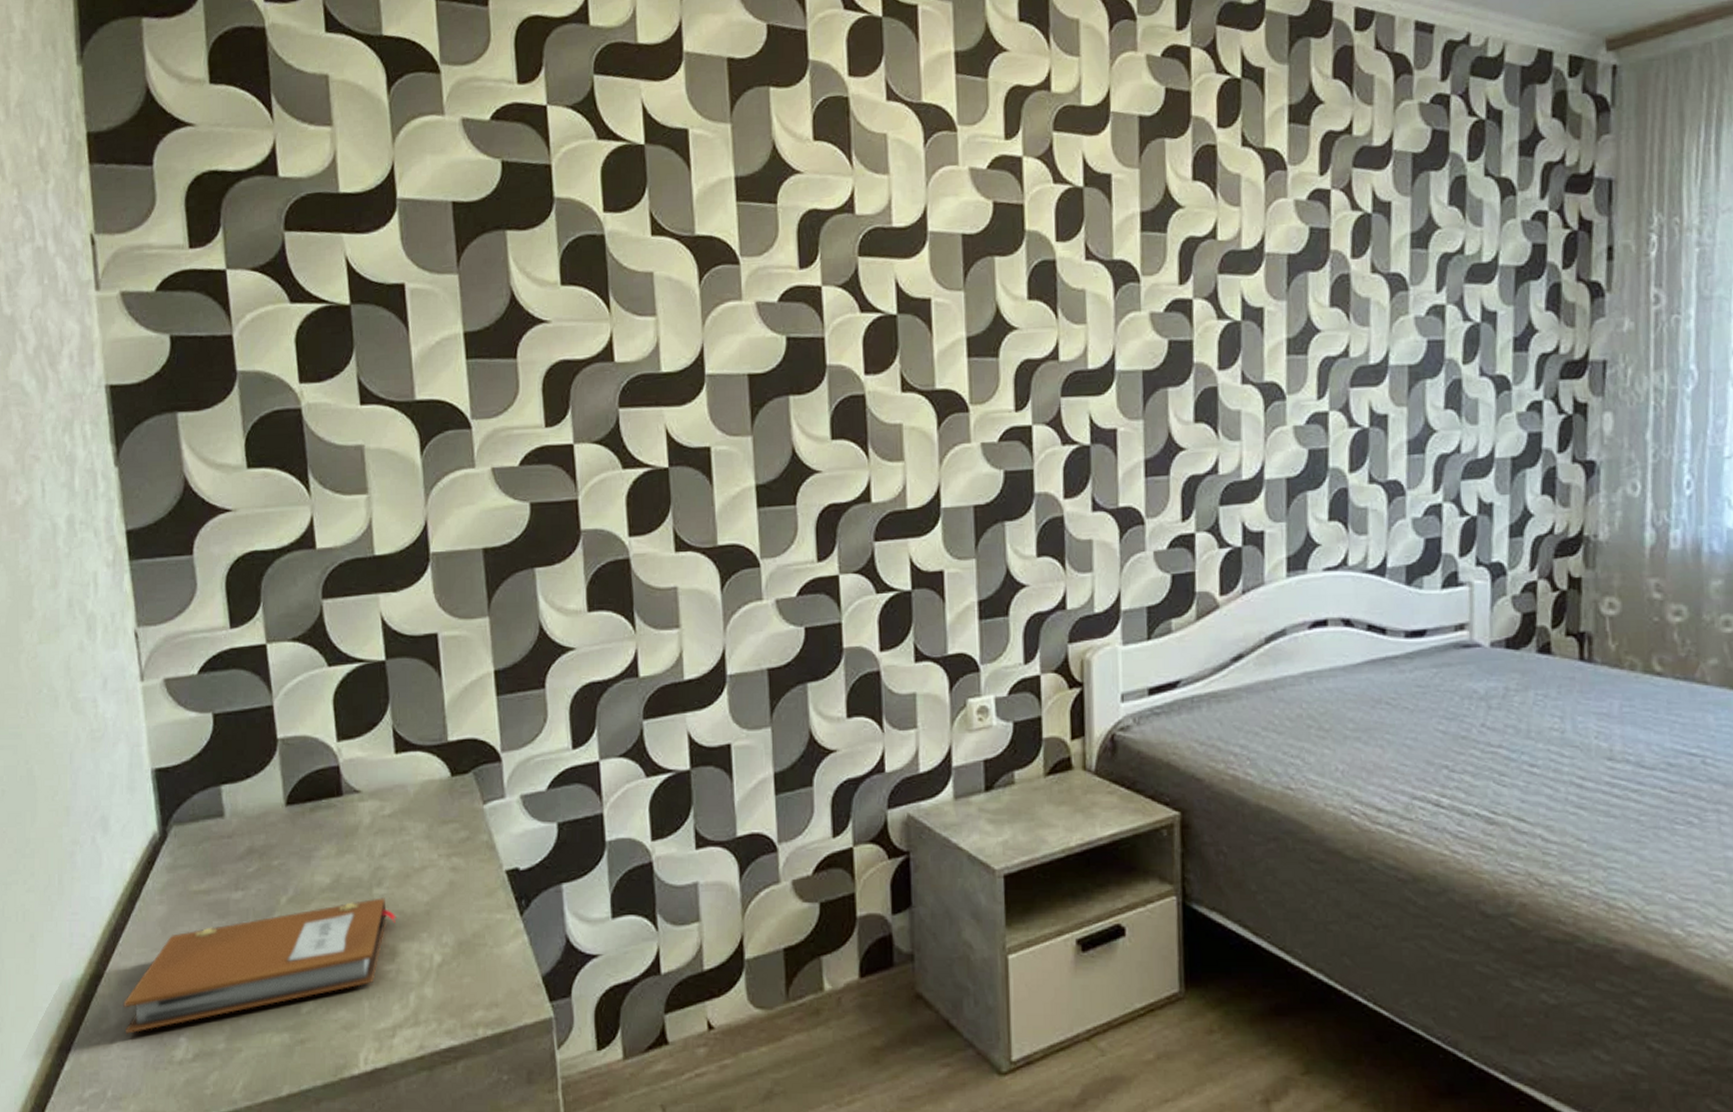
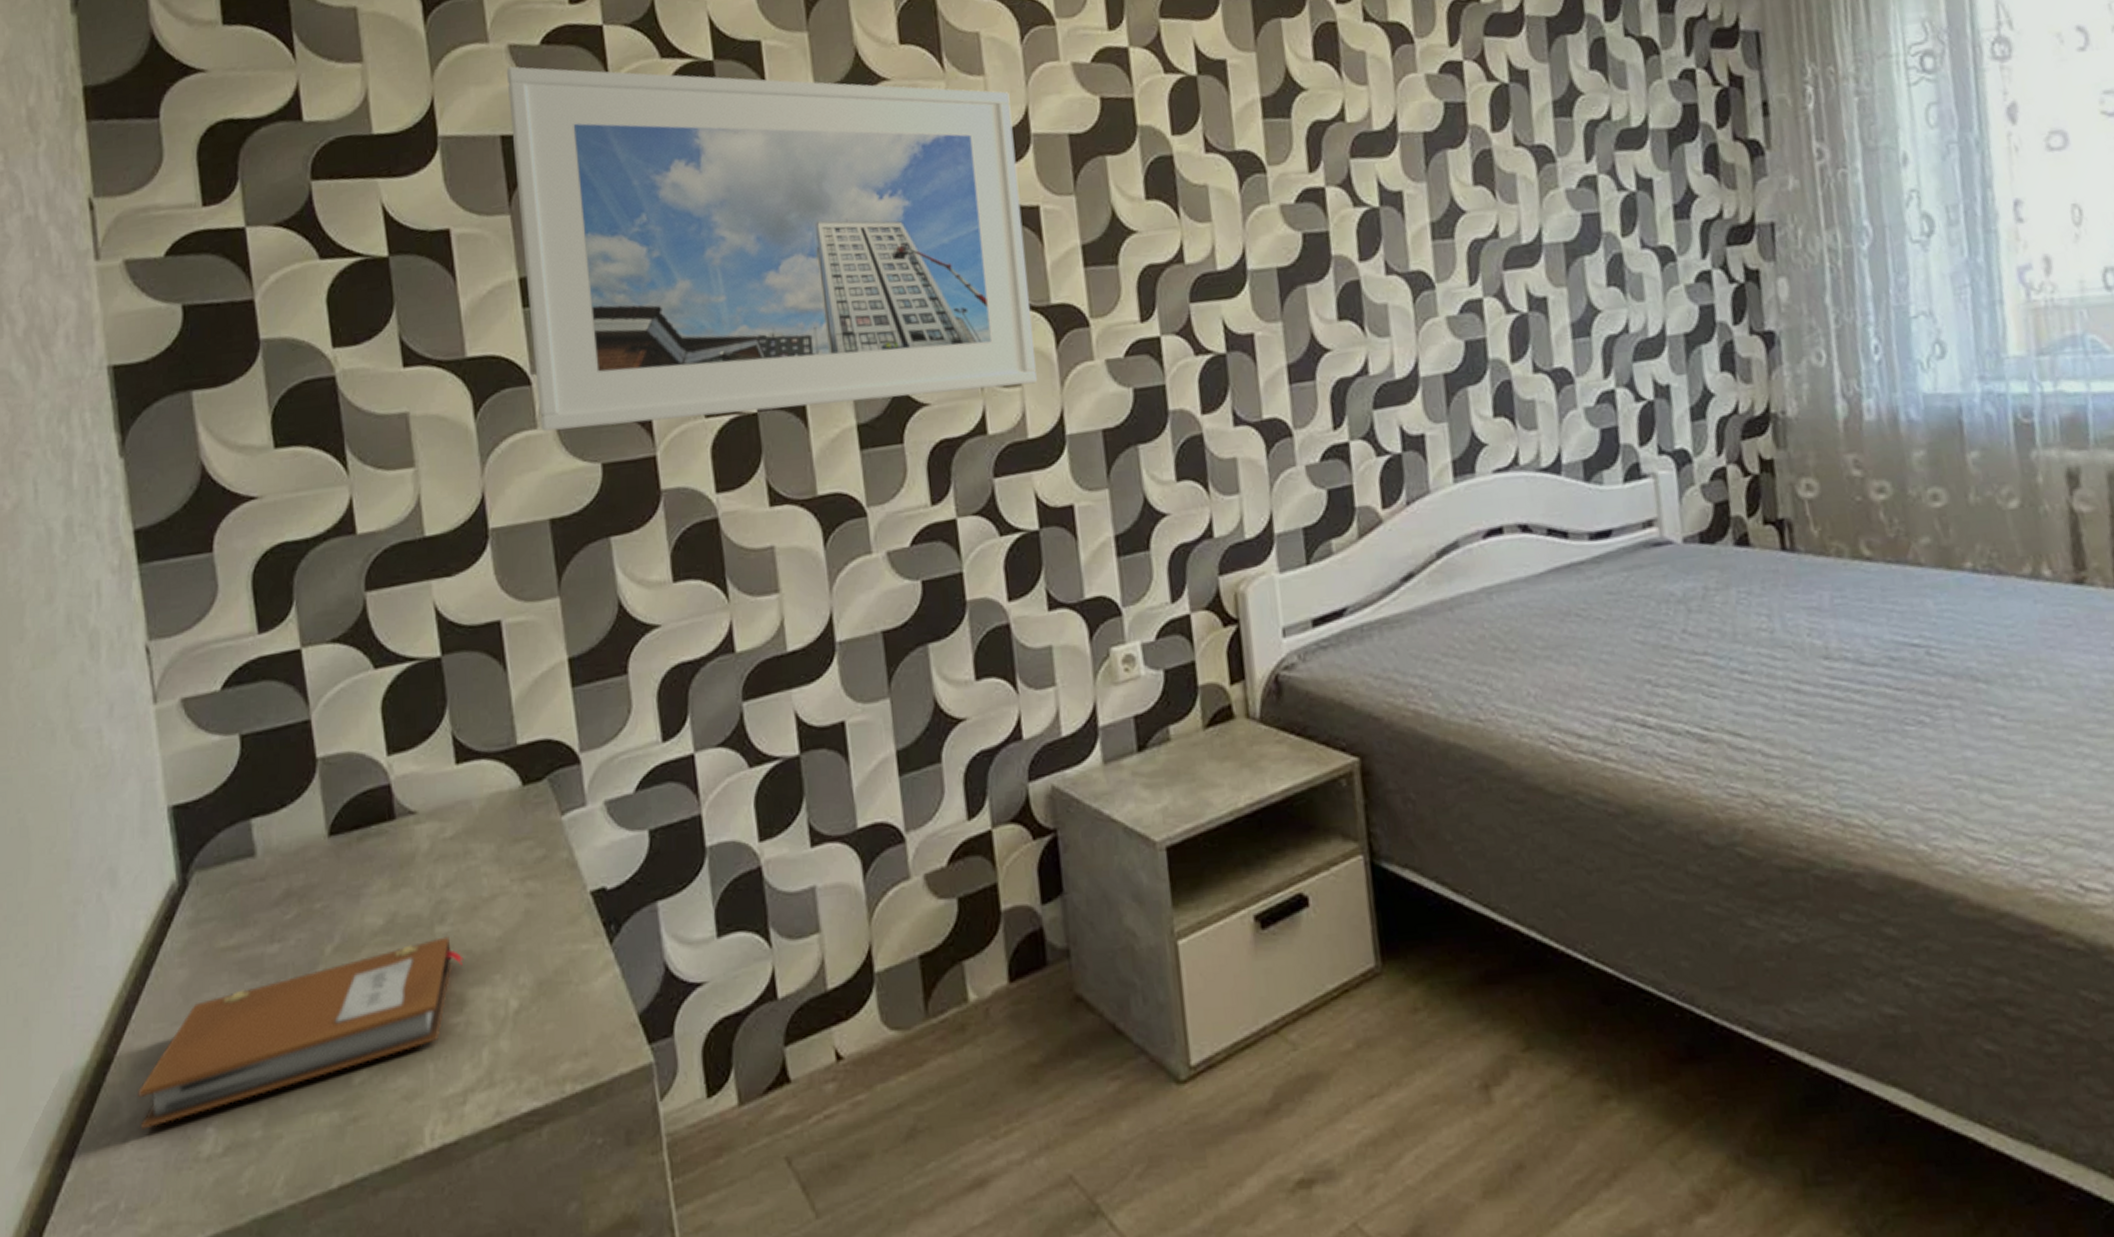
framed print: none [459,138,918,471] -> present [506,66,1037,432]

